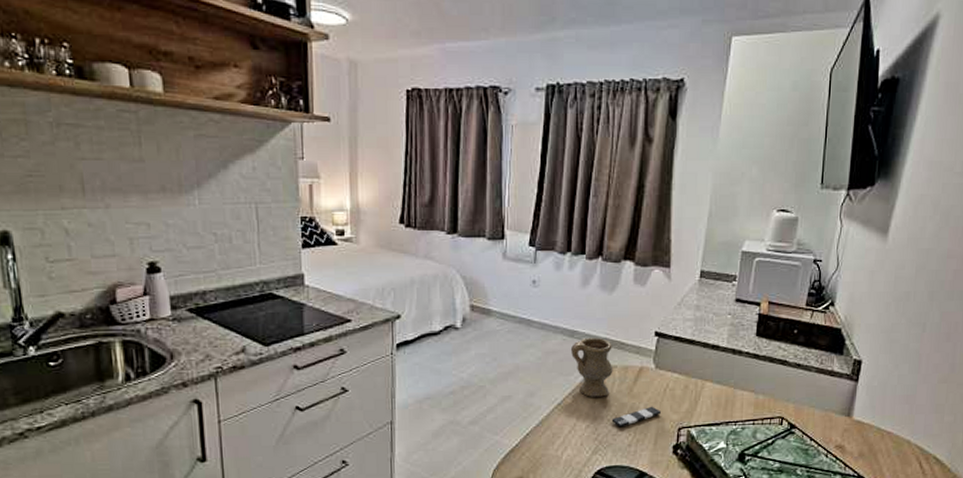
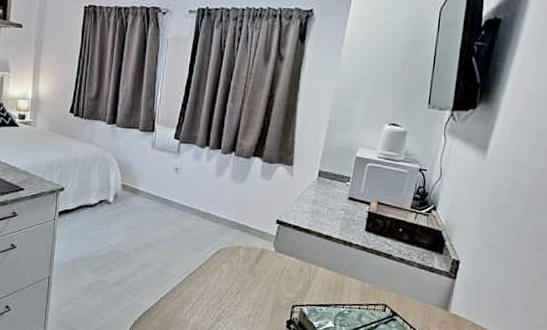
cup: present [571,337,661,428] -> none [204,219,278,300]

